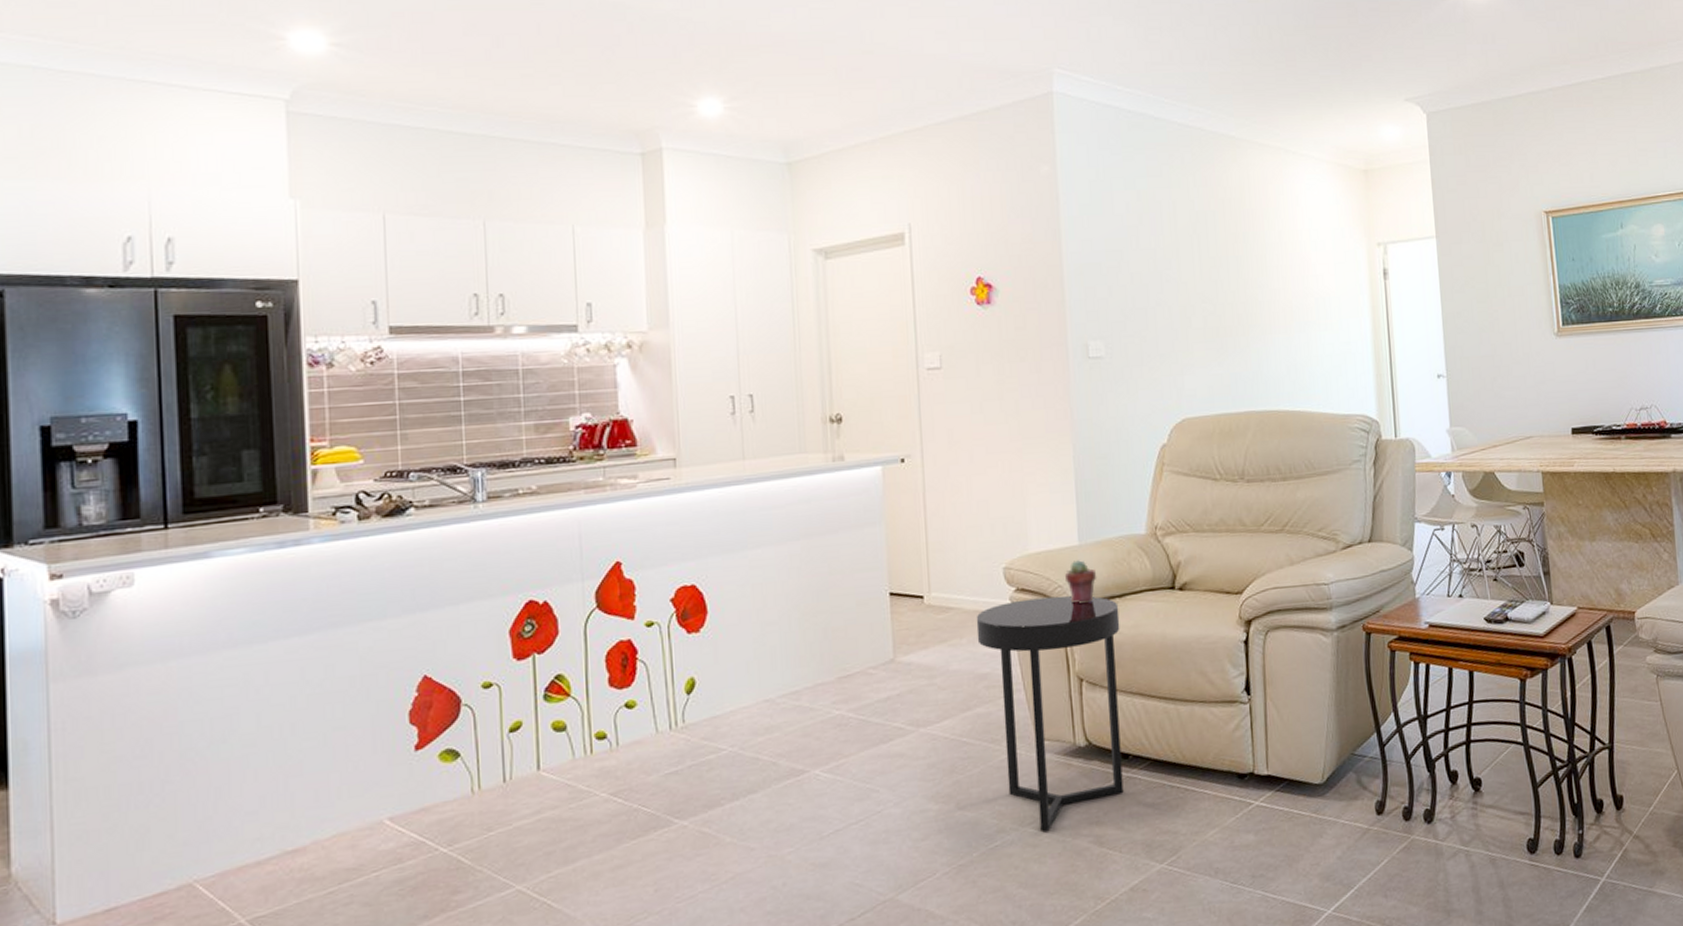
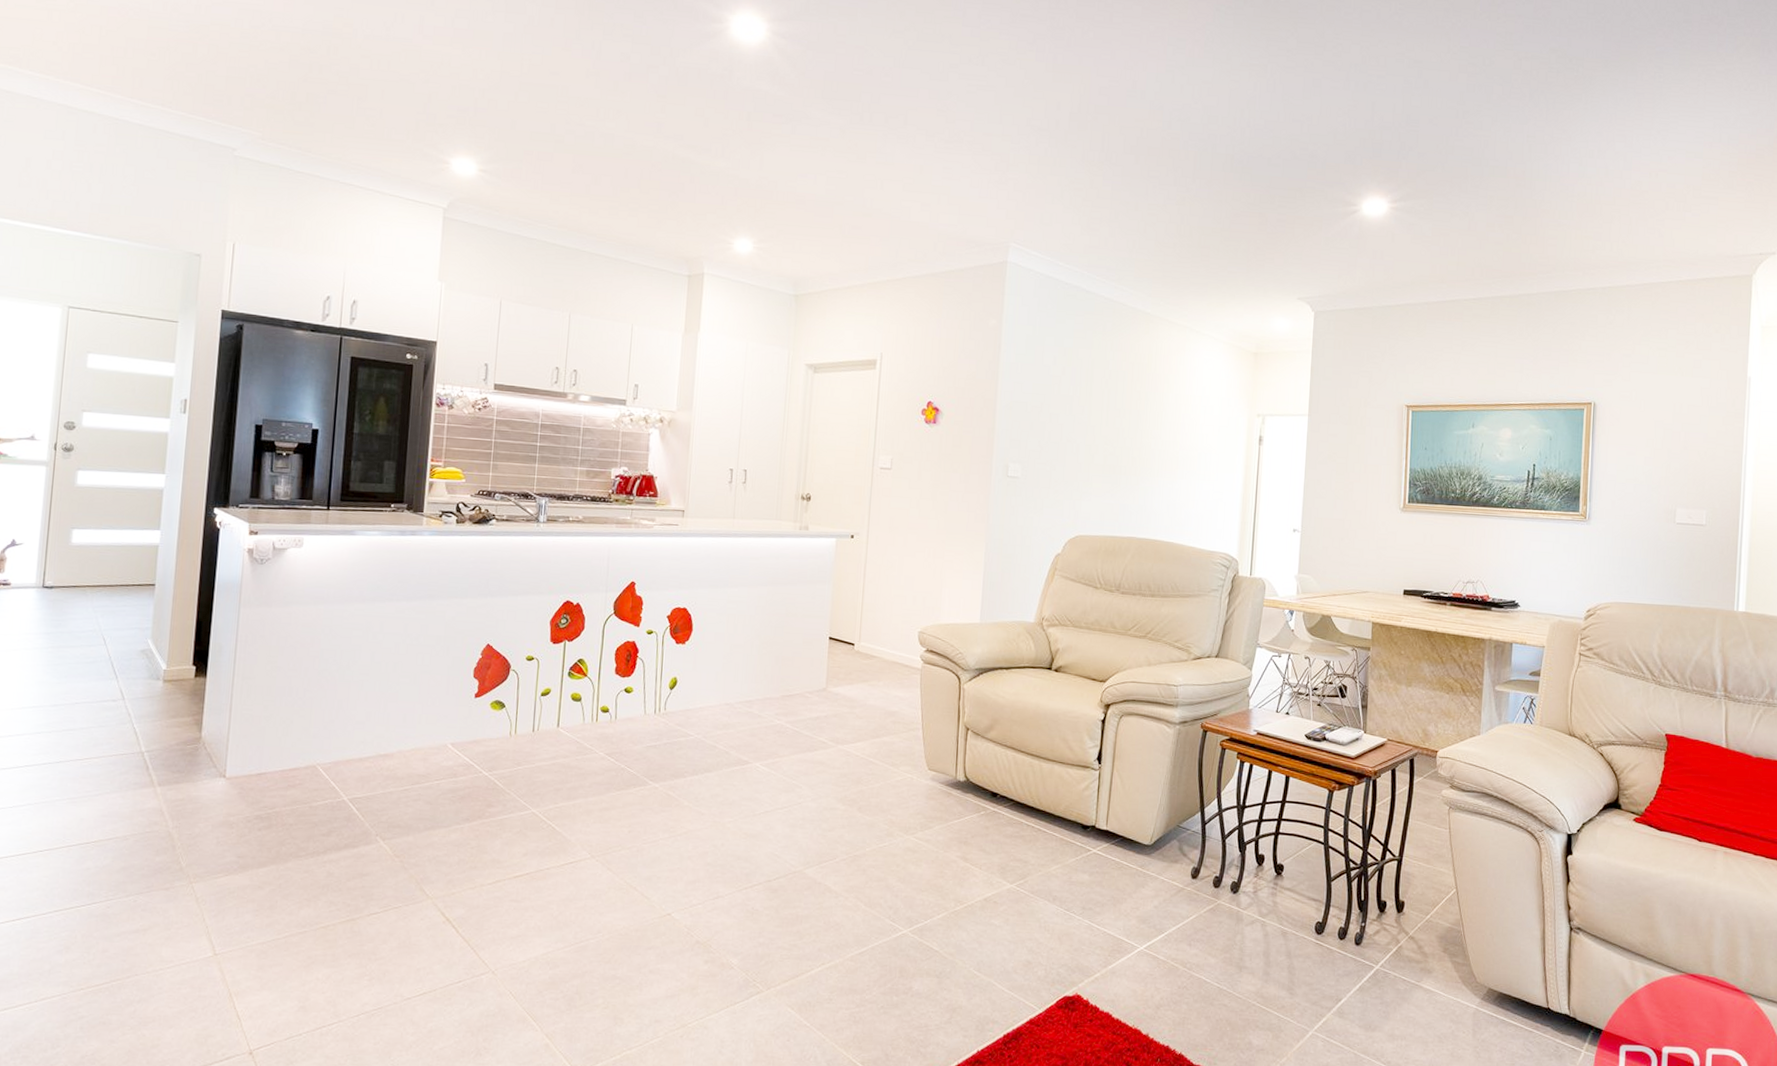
side table: present [976,595,1124,831] -> none [891,659,1005,842]
potted succulent: present [1065,560,1097,603] -> none [966,635,991,669]

